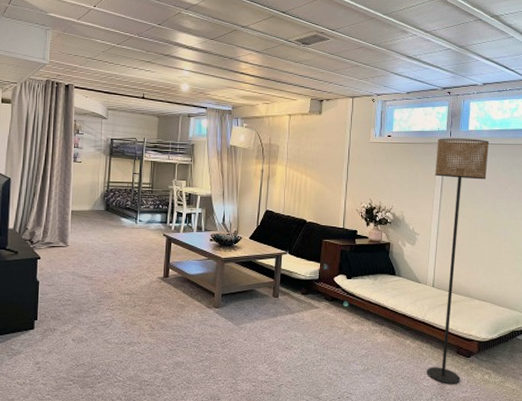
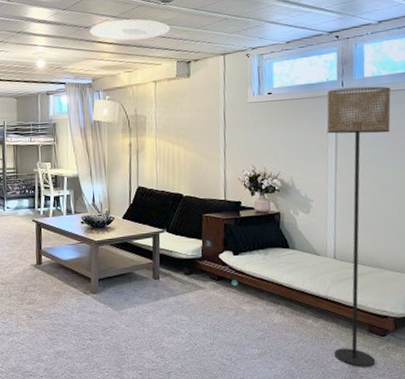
ceiling light: none [234,55,307,76] -> present [90,19,170,41]

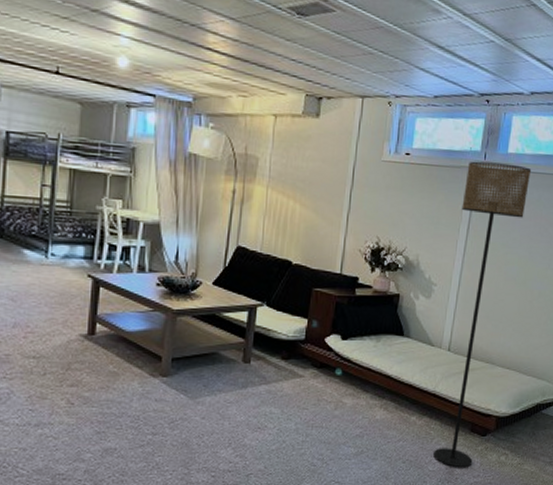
ceiling light: present [90,19,170,41] -> none [197,23,303,59]

